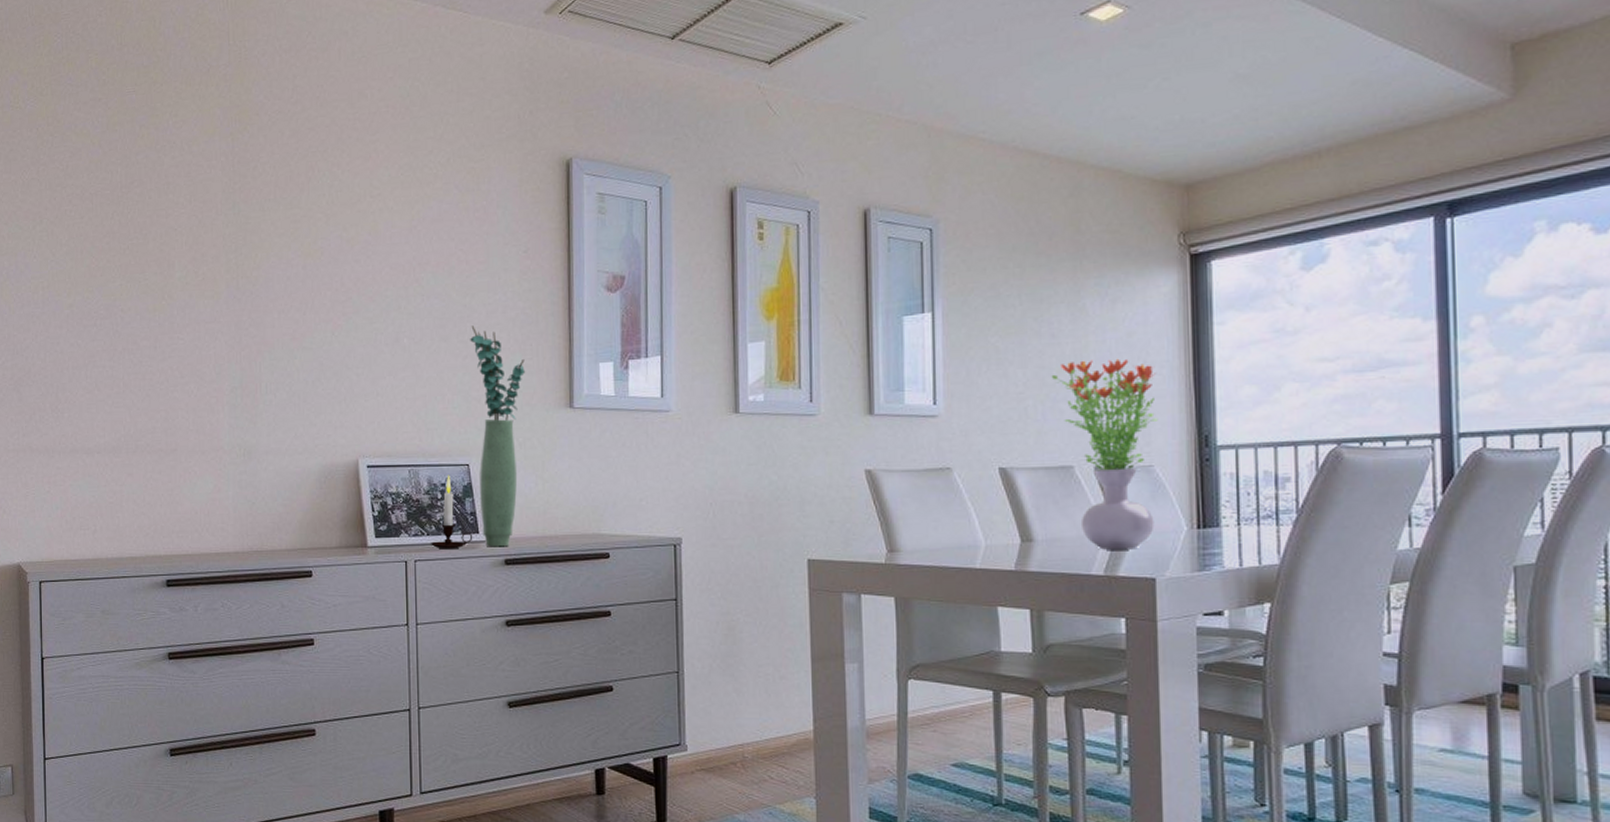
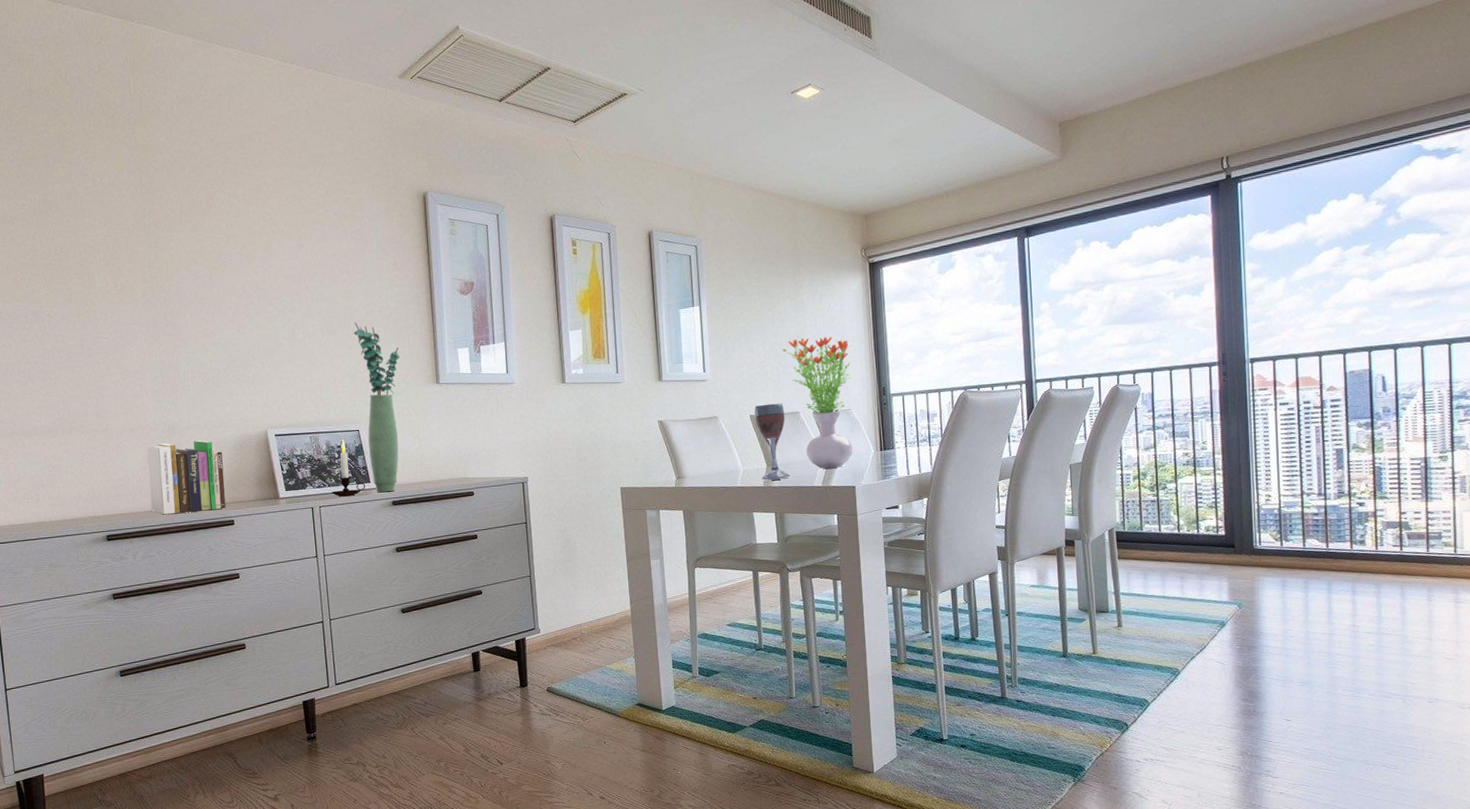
books: none [218,469,304,559] -> present [146,440,226,515]
cup: none [1005,452,1056,562] -> present [754,403,790,481]

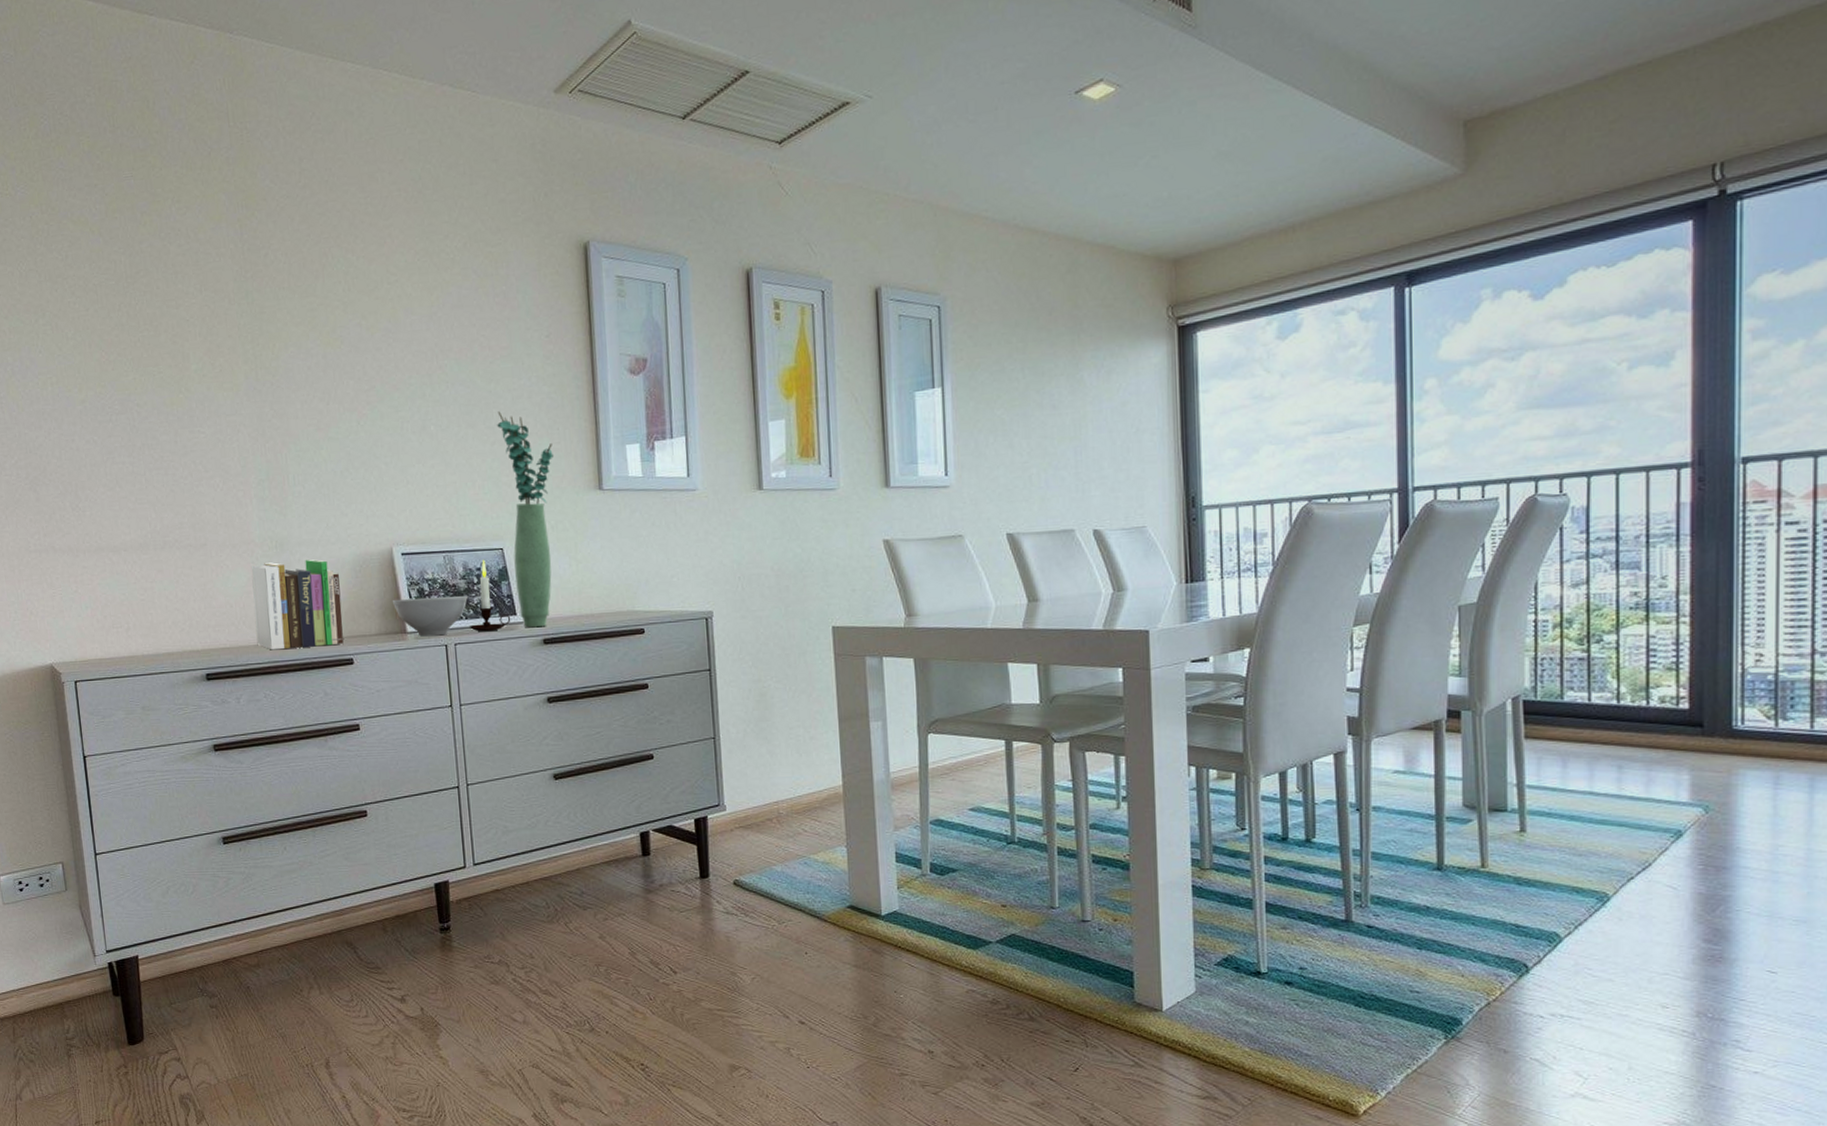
bowl: none [267,468,330,500] -> present [392,596,468,636]
cup: present [754,403,790,481] -> none [1012,517,1060,621]
flower arrangement: present [782,336,853,469] -> none [1052,427,1150,606]

